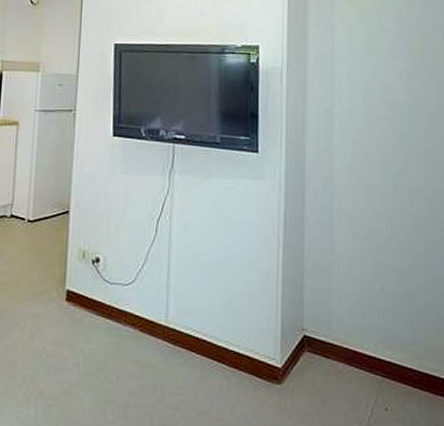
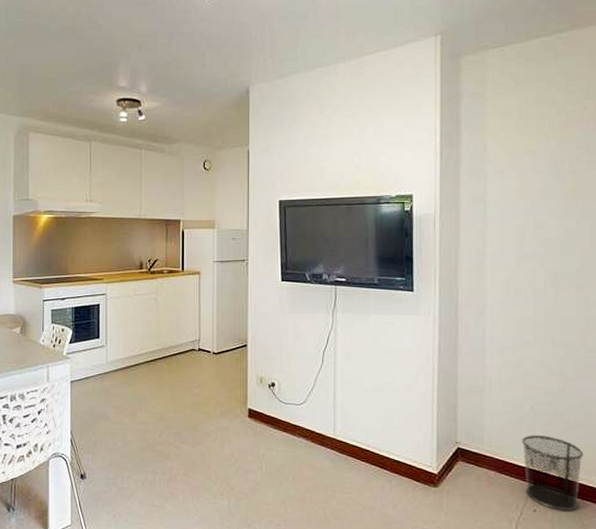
waste bin: none [371,319,435,409] -> present [521,435,583,512]

